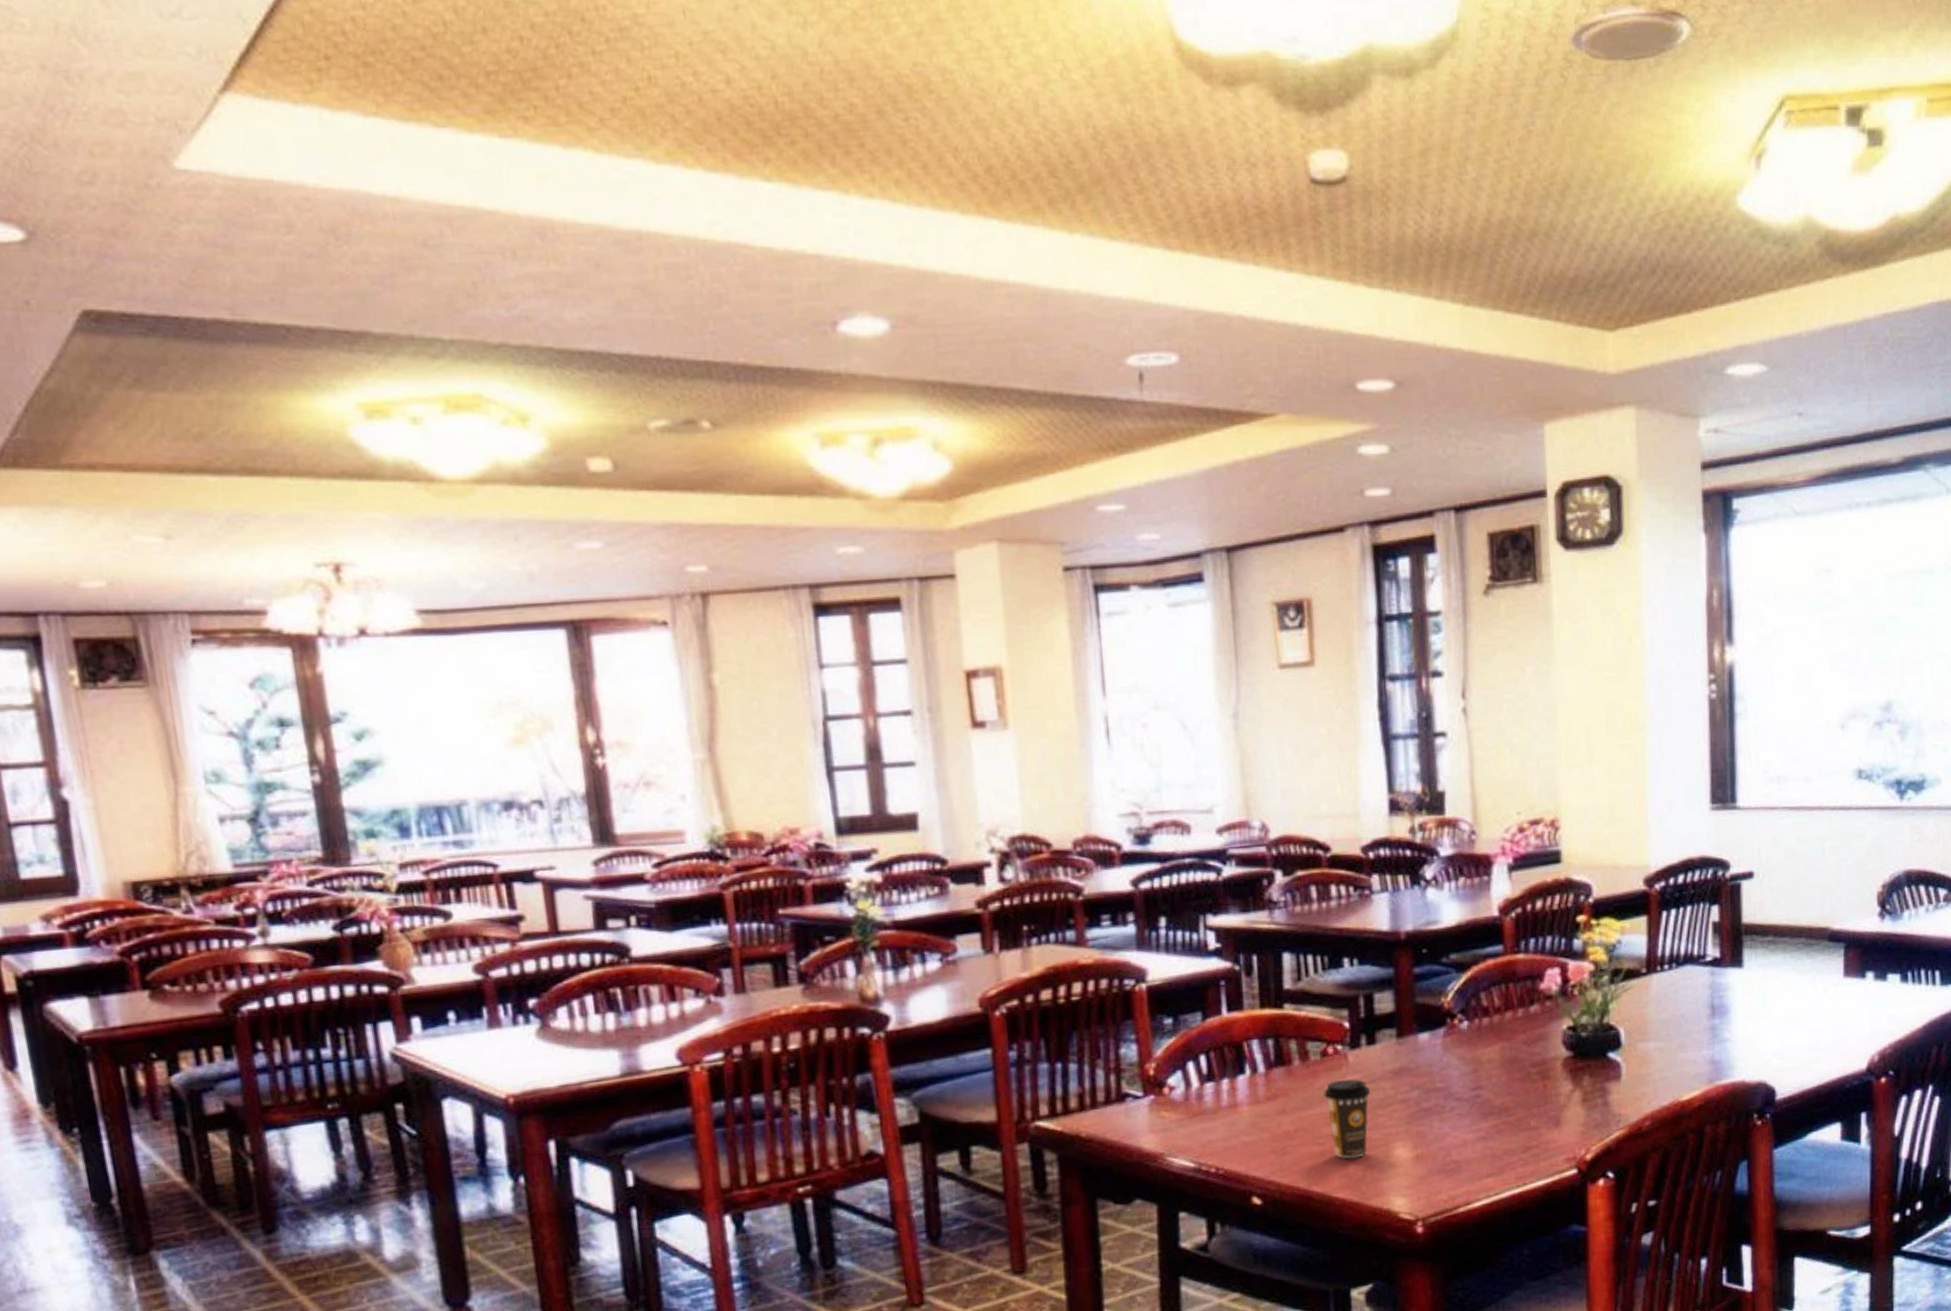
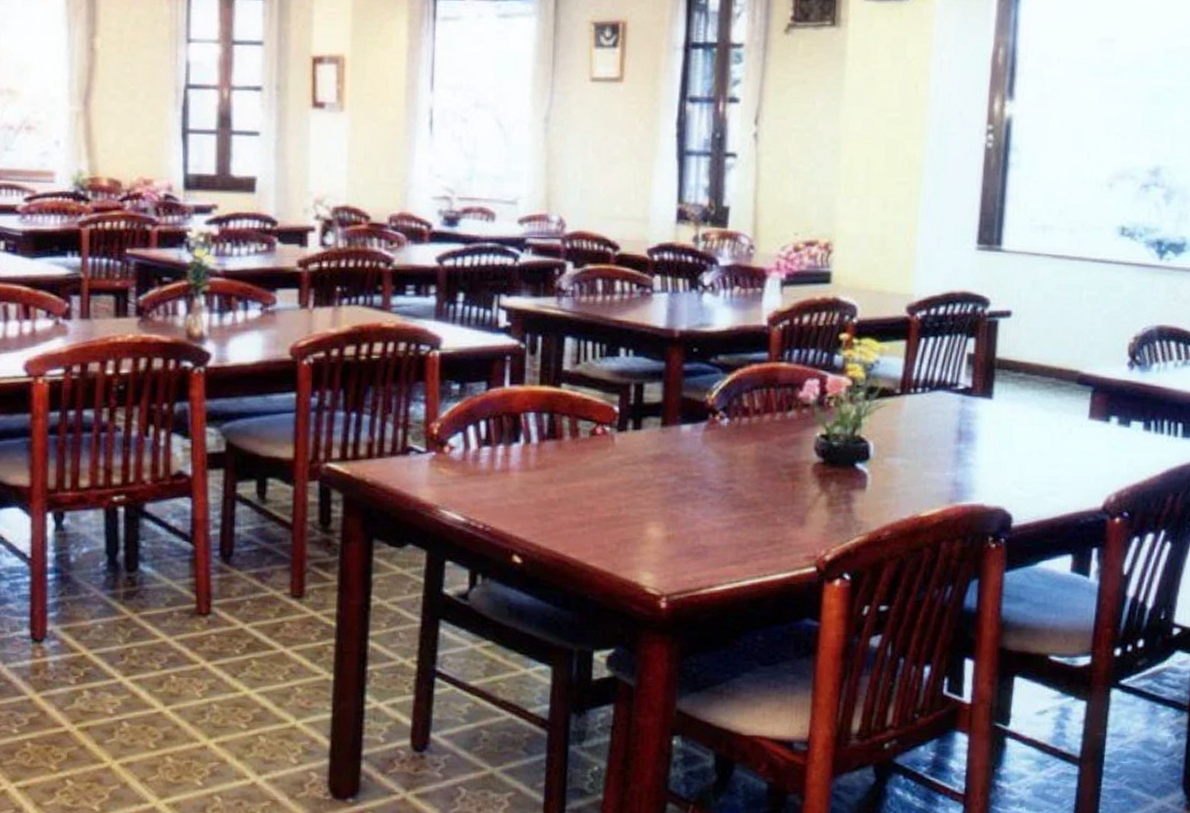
coffee cup: present [1323,1079,1371,1159] -> none [589,459,632,532]

